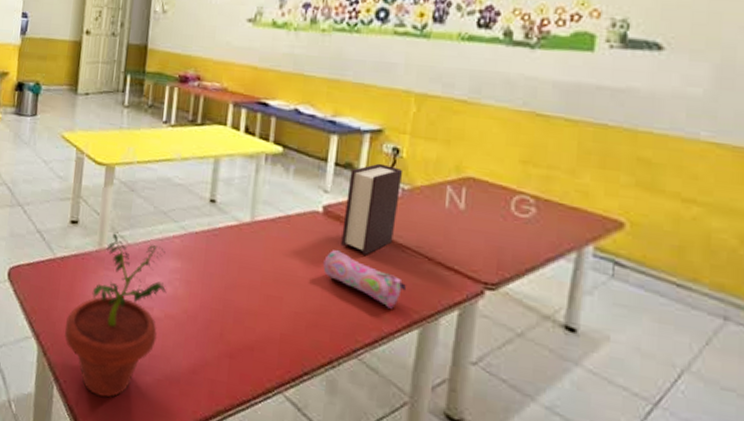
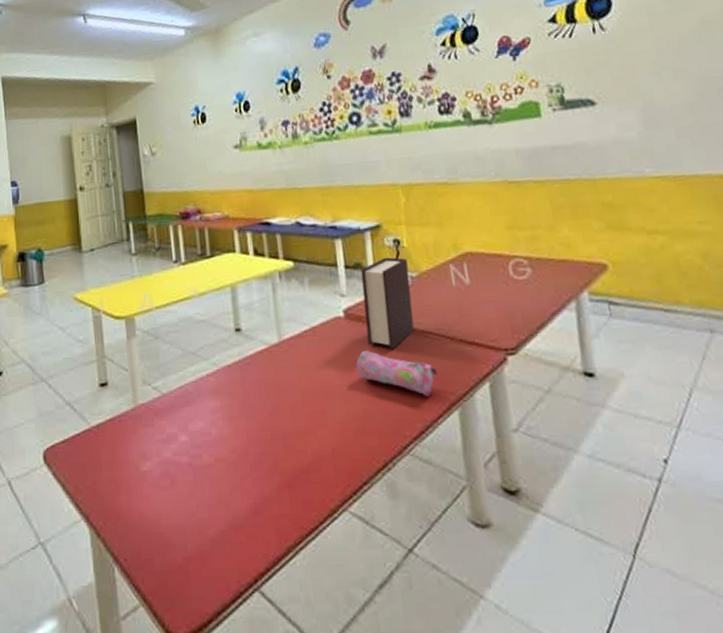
potted plant: present [64,233,167,398] -> none [114,386,213,566]

